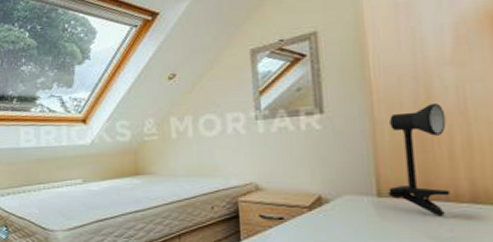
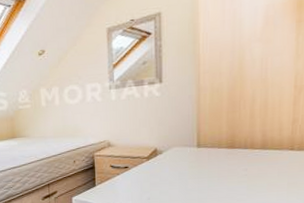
desk lamp: present [388,104,451,217] -> none [205,73,252,160]

